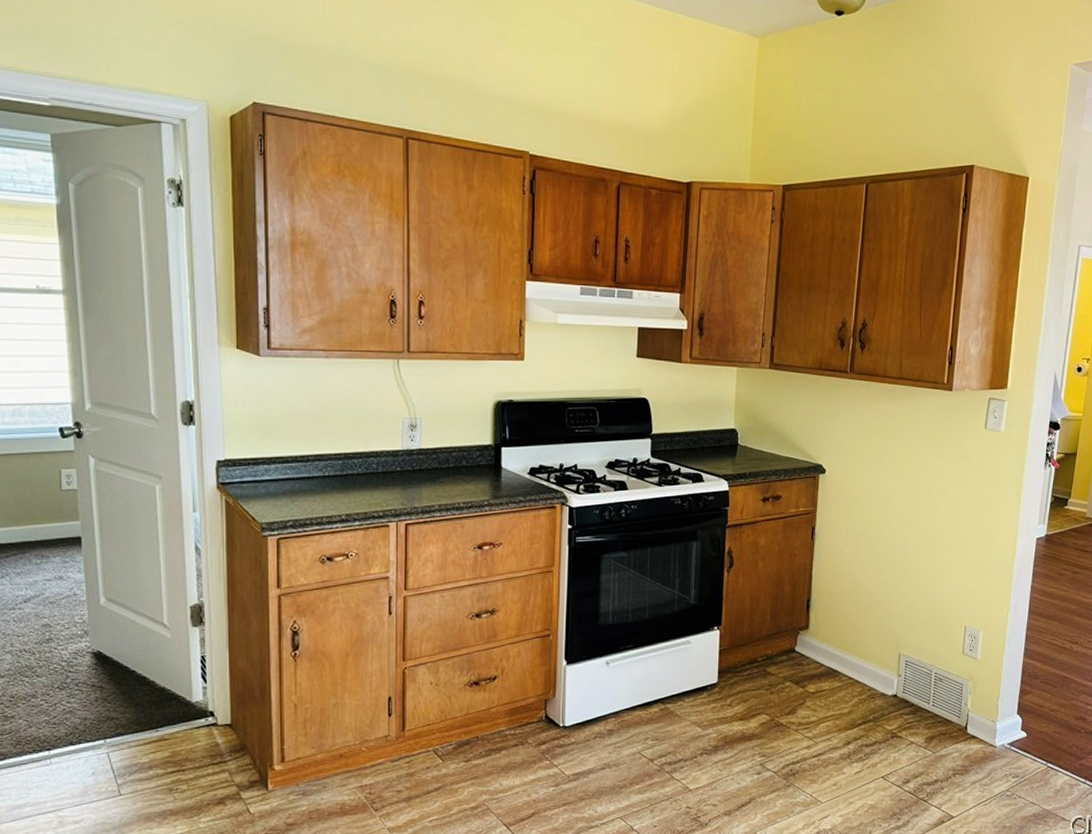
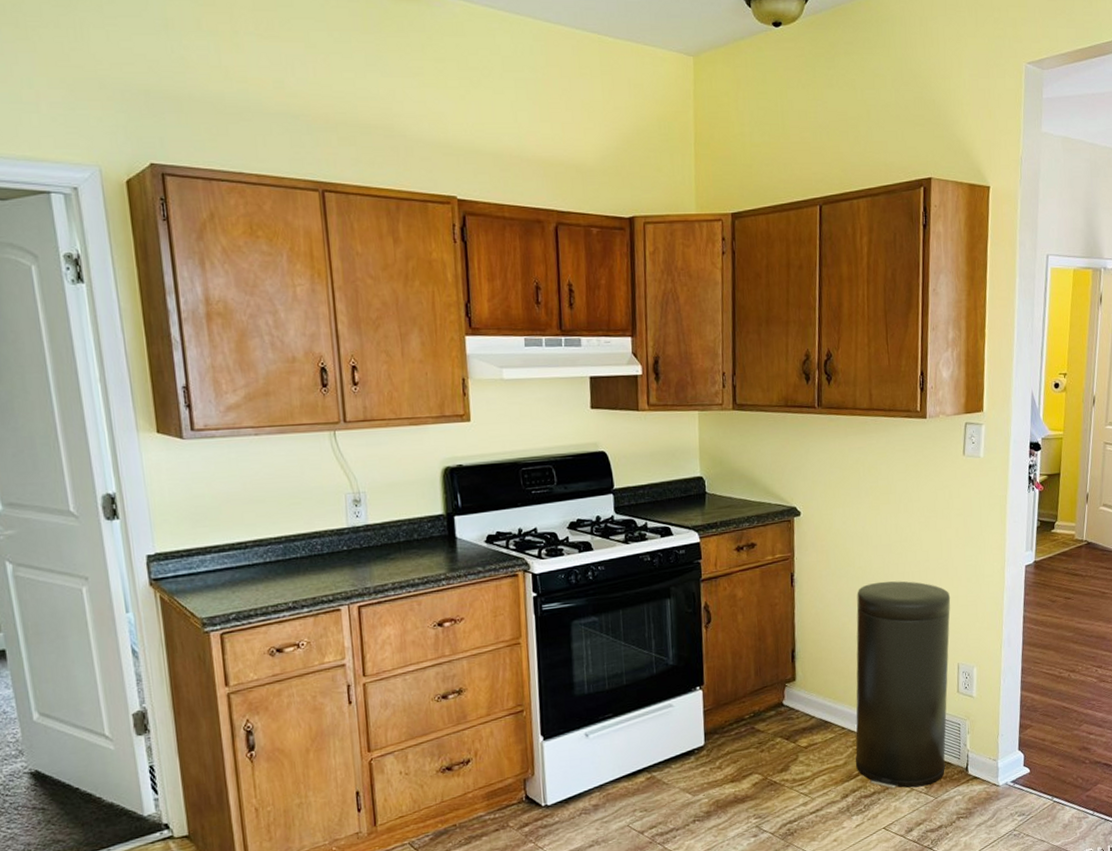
pedal bin: none [859,542,963,741] -> present [855,581,951,789]

